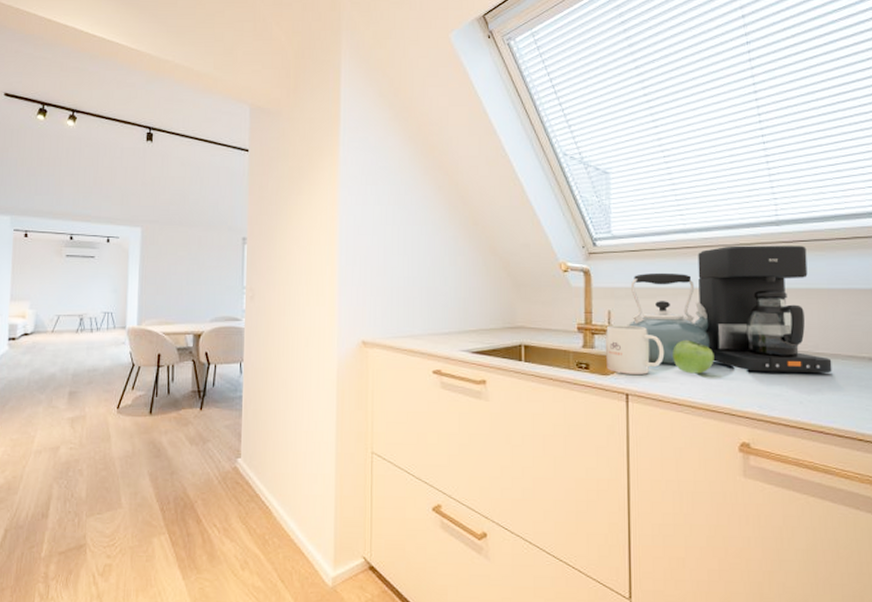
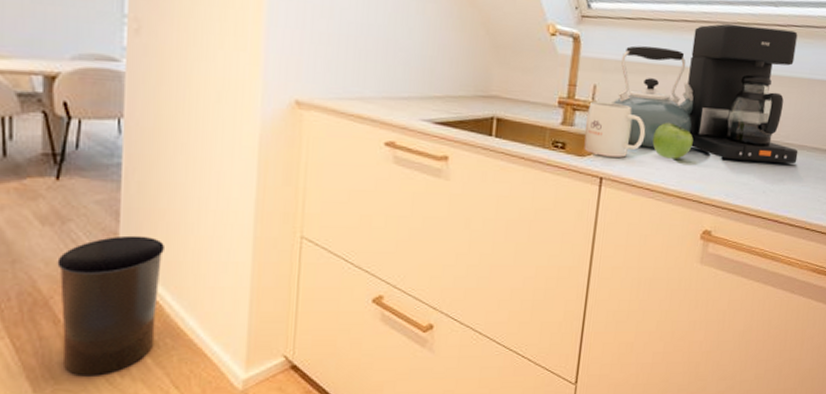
waste bin: none [200,452,272,568] -> present [57,235,164,377]

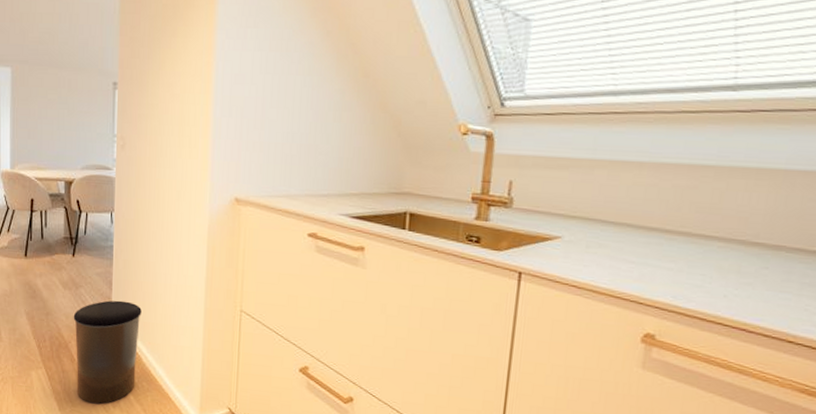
mug: present [584,101,646,158] -> none [500,197,570,253]
kettle: present [611,45,694,148] -> none [529,140,629,244]
fruit: present [652,122,694,159] -> none [578,217,629,257]
coffee maker: present [688,23,798,164] -> none [620,113,773,266]

